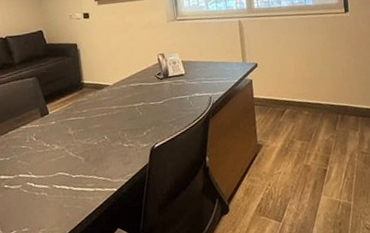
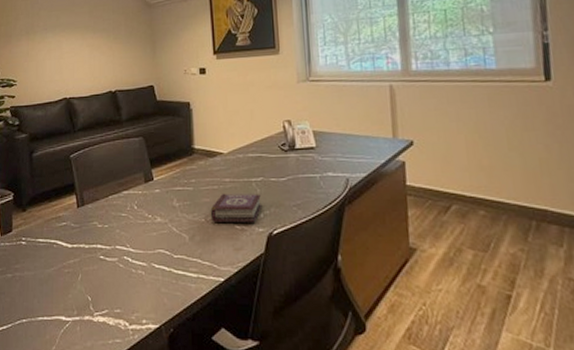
book: none [101,116,145,144] -> present [210,193,263,223]

